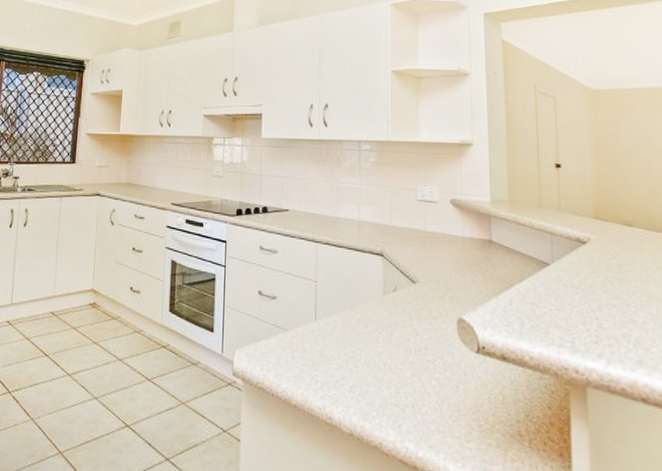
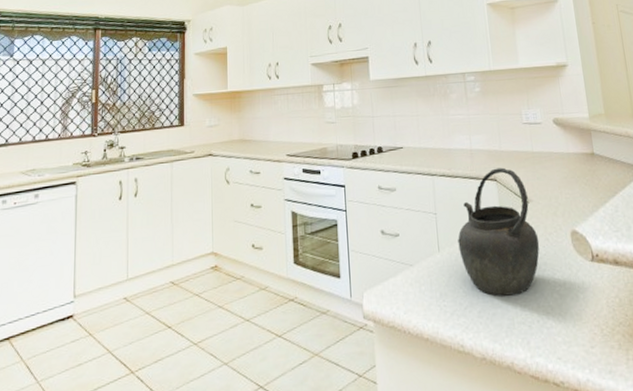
kettle: none [336,243,422,376] -> present [458,167,540,296]

